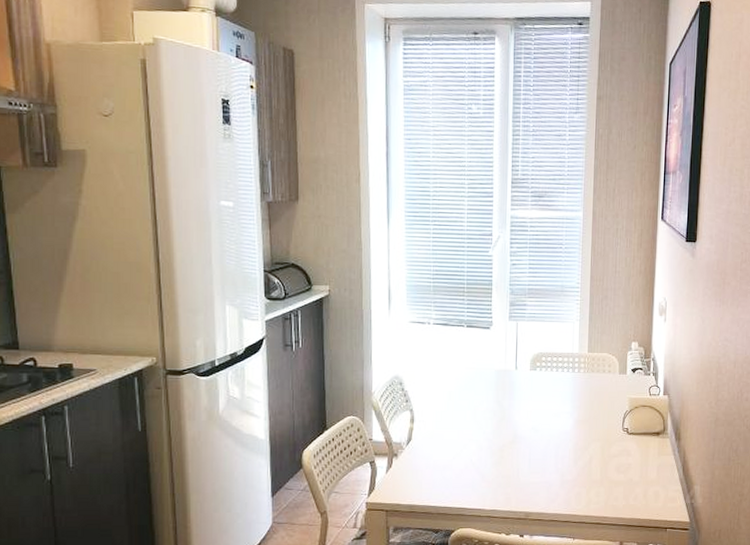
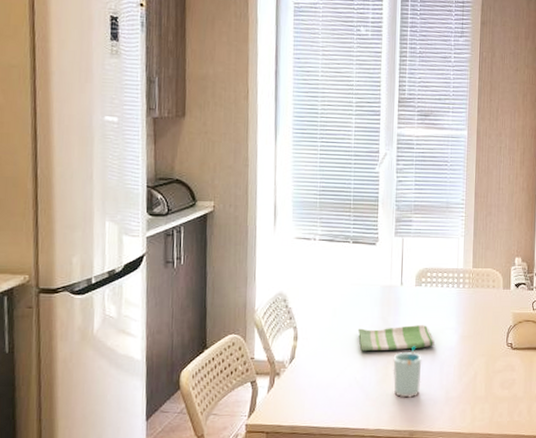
dish towel: none [473,409,550,435] -> present [357,325,435,352]
cup: none [508,430,537,481] -> present [393,346,422,399]

